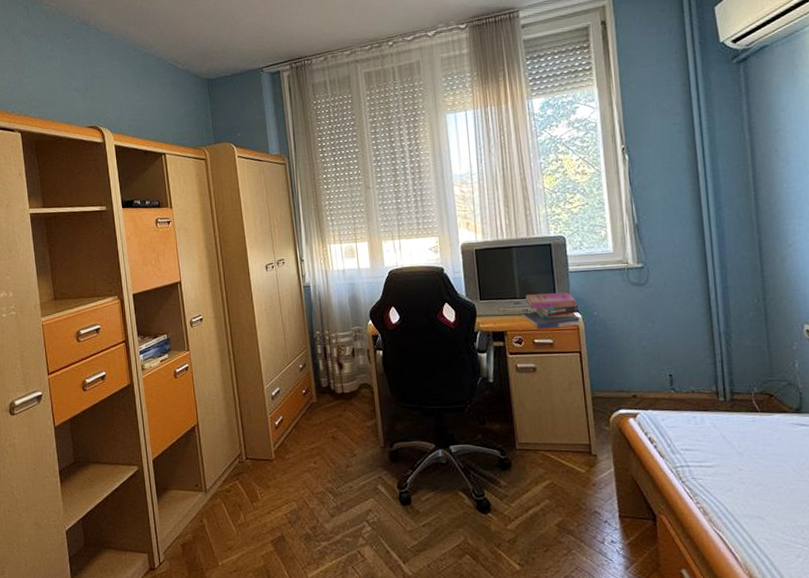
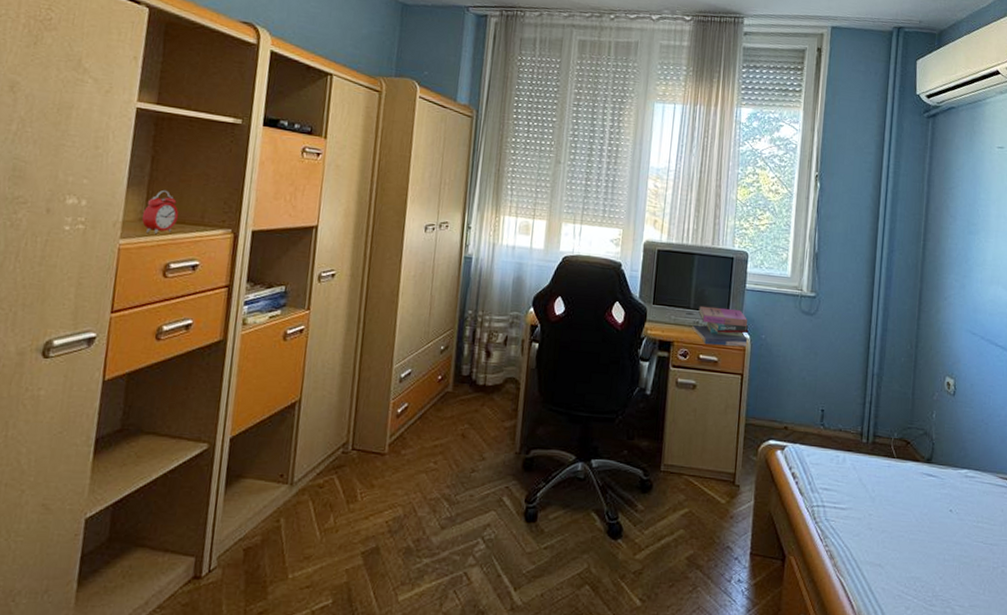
alarm clock: none [52,273,78,310] -> present [141,189,179,234]

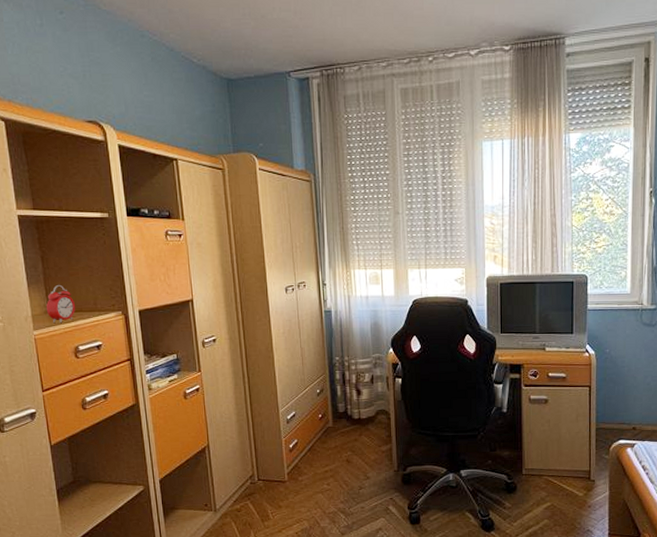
books: present [692,305,749,347] -> none [539,329,593,364]

